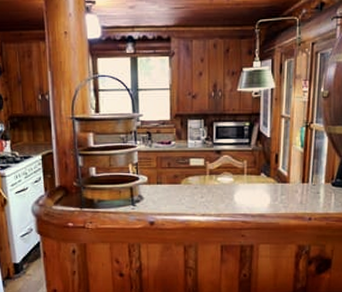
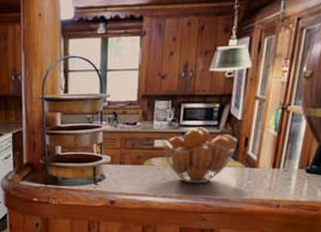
fruit basket: none [197,145,268,201] -> present [162,127,237,184]

